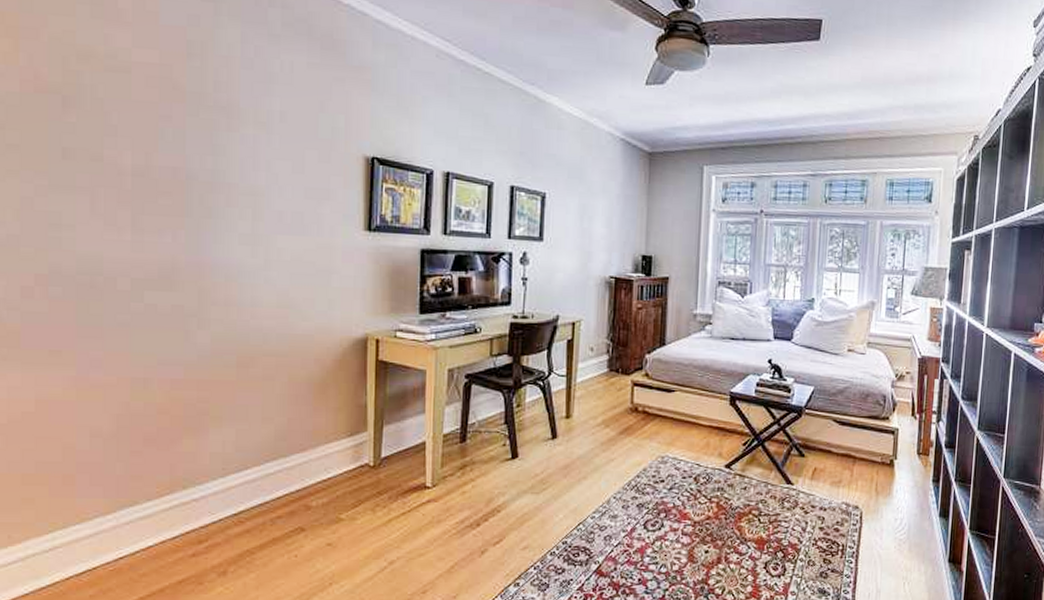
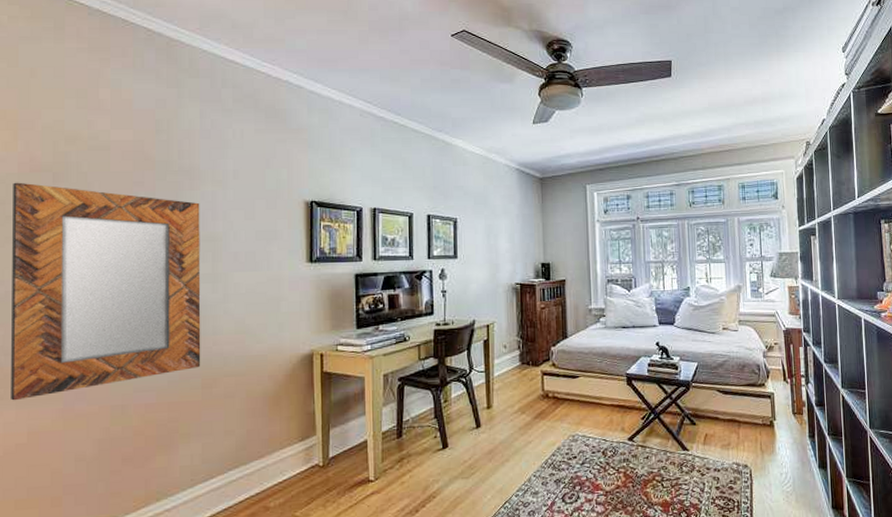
home mirror: none [14,103,239,363] -> present [11,182,201,401]

